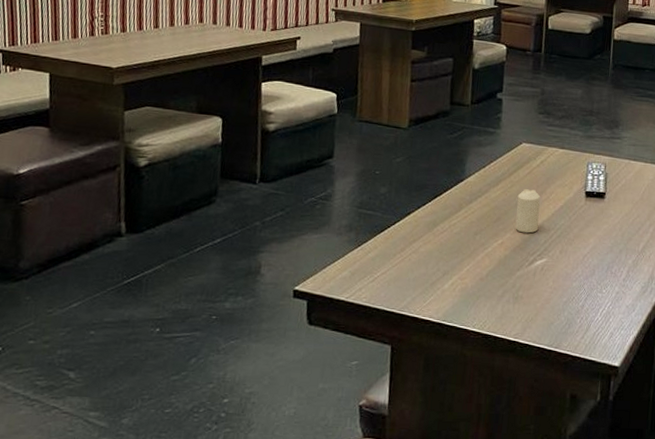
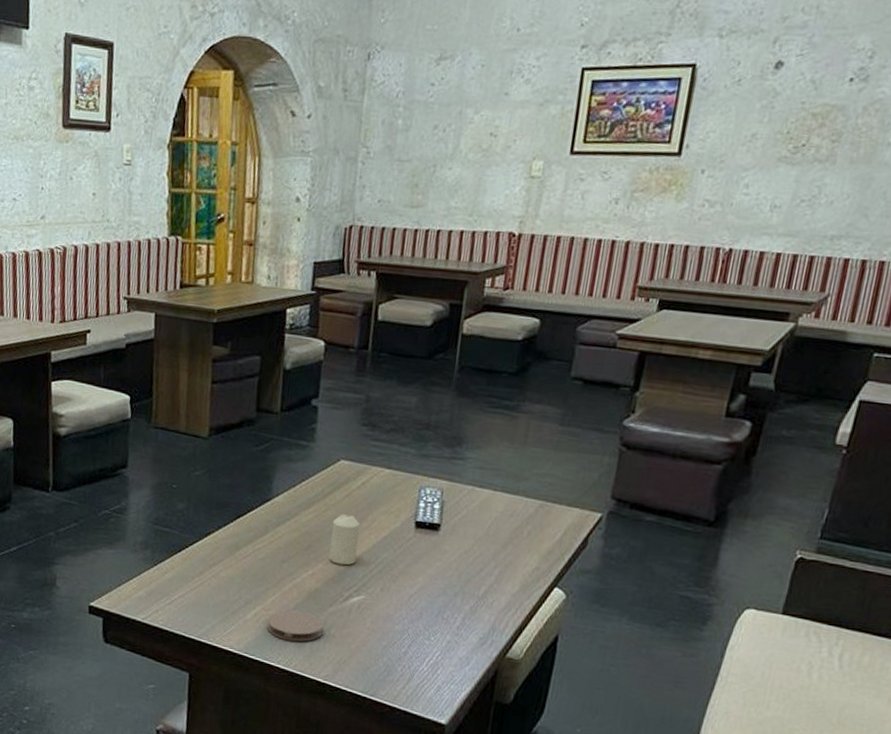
coaster: none [463,277,513,306] -> present [267,610,324,642]

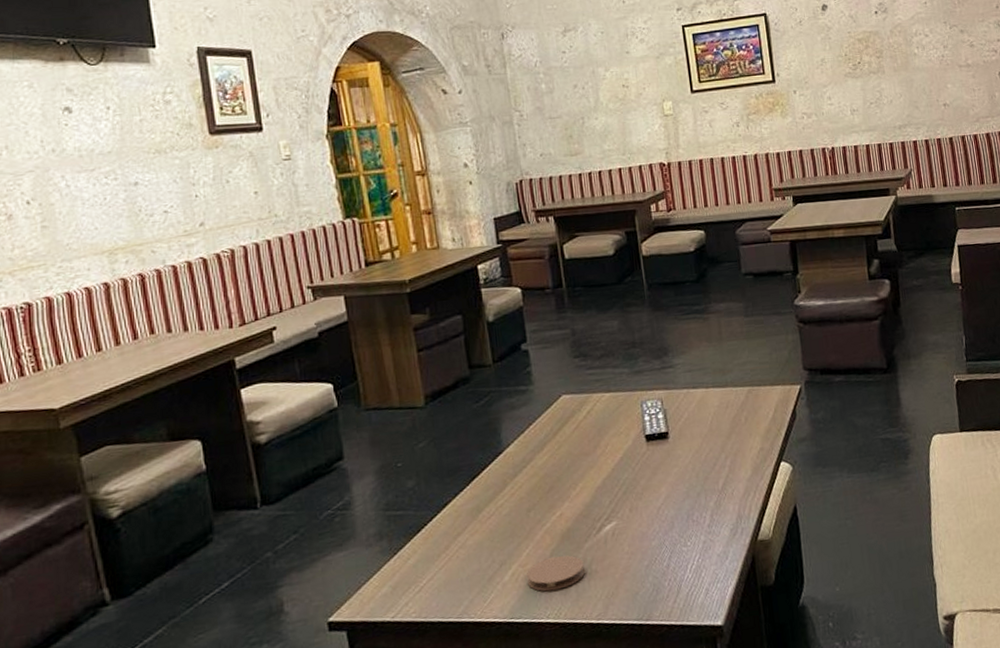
candle: present [329,514,360,565] -> none [568,445,600,498]

